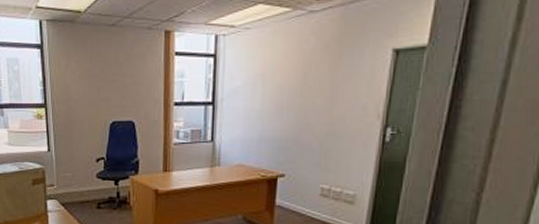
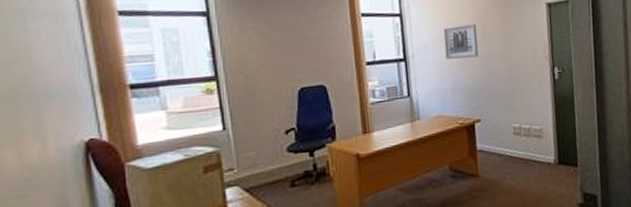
wall art: none [257,69,298,107] -> present [443,23,479,59]

